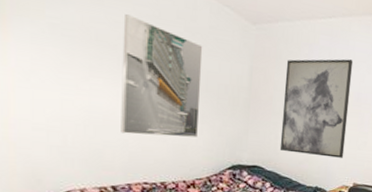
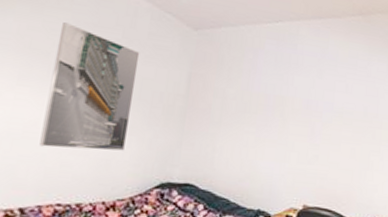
wall art: present [279,59,354,158] -> none [216,63,302,175]

